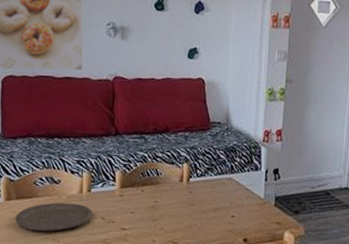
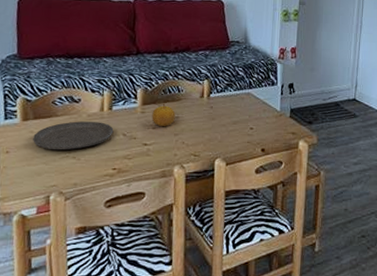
fruit: none [130,186,154,211] -> present [152,103,176,126]

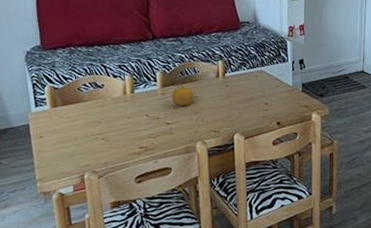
plate: present [33,121,114,150] -> none [63,105,137,133]

